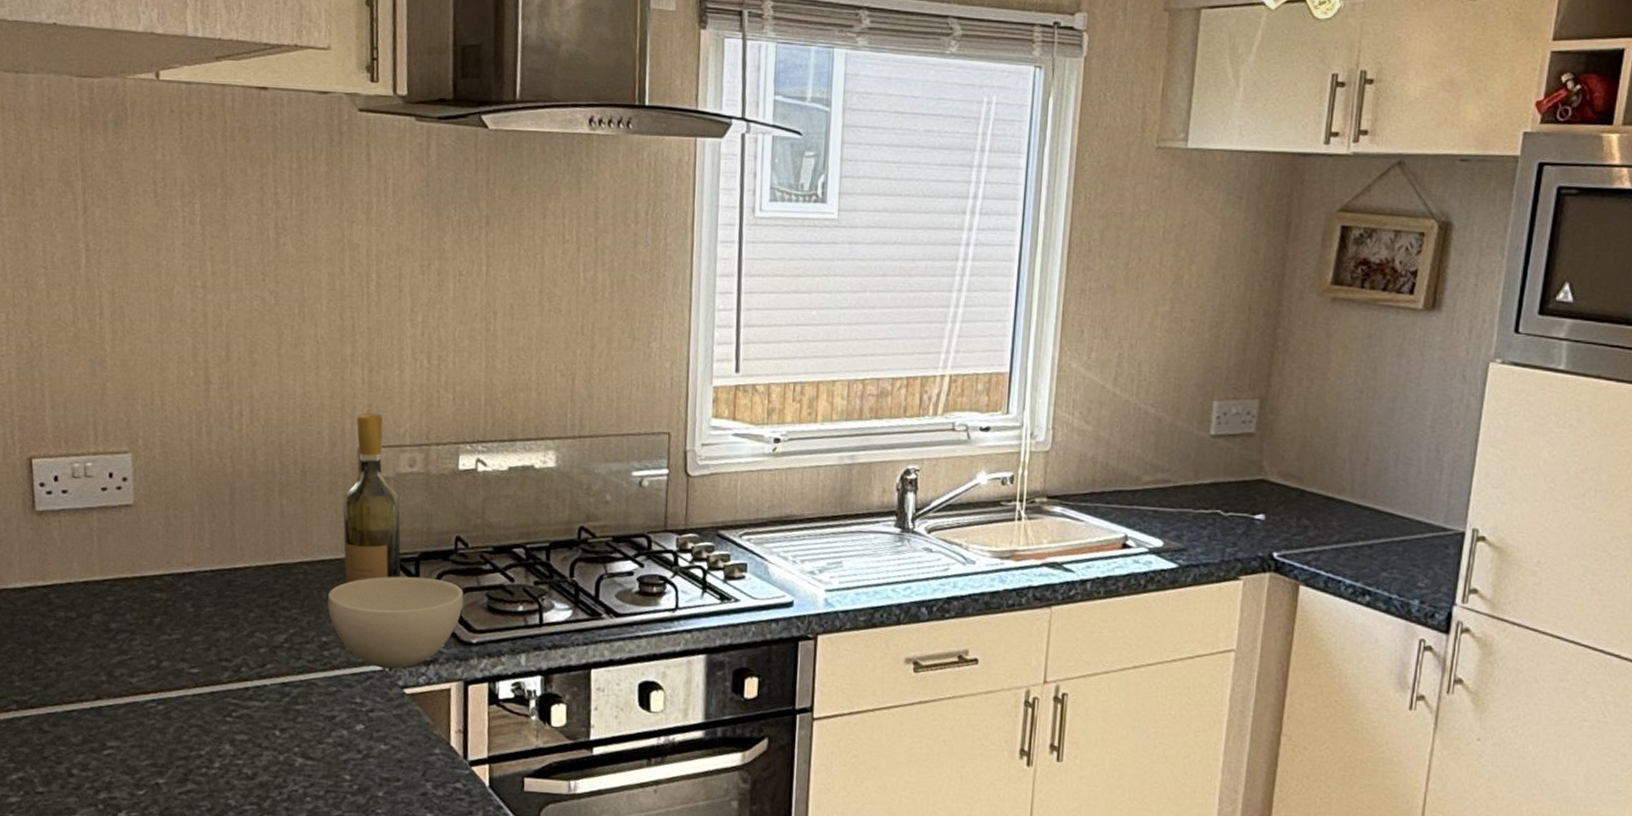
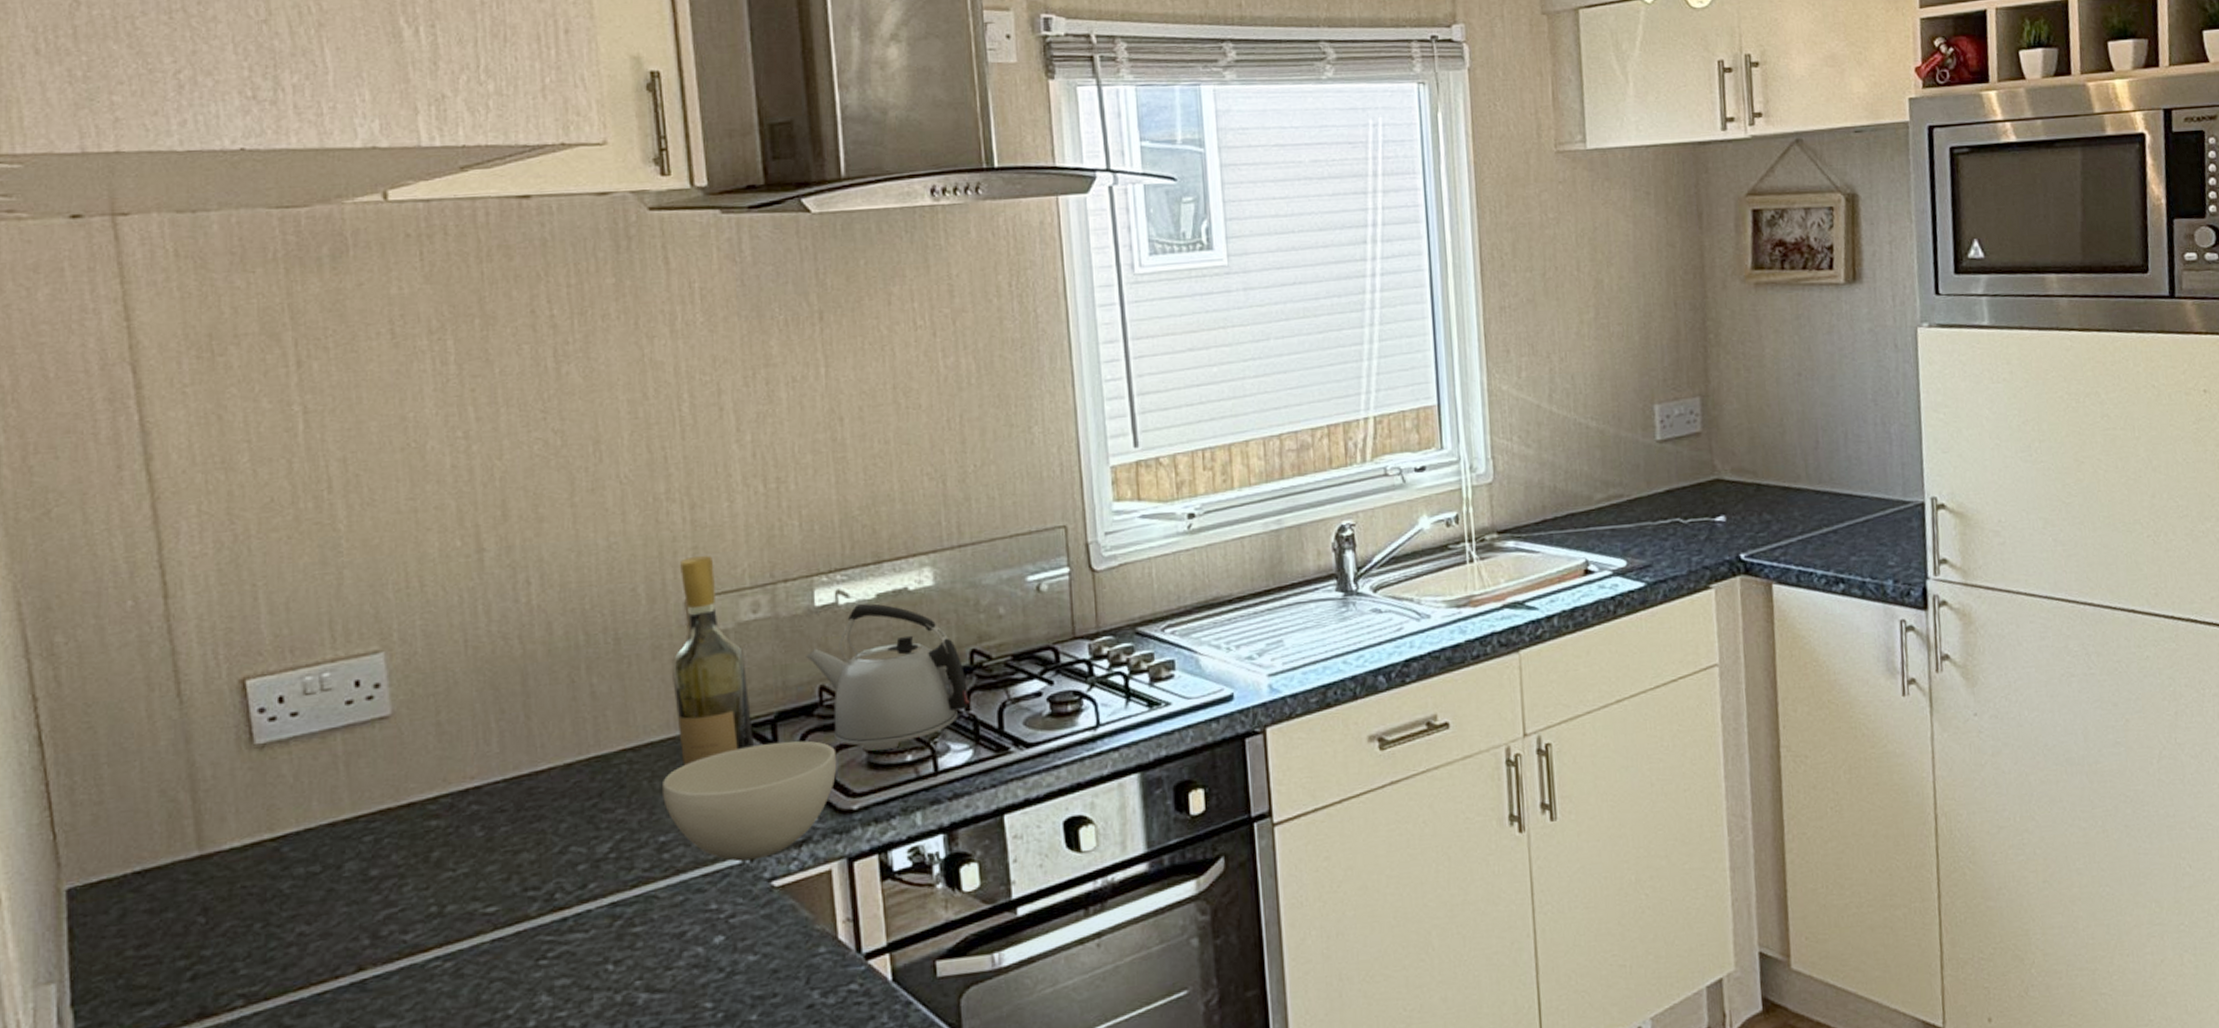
kettle: none [447,472,574,599] -> present [806,603,969,751]

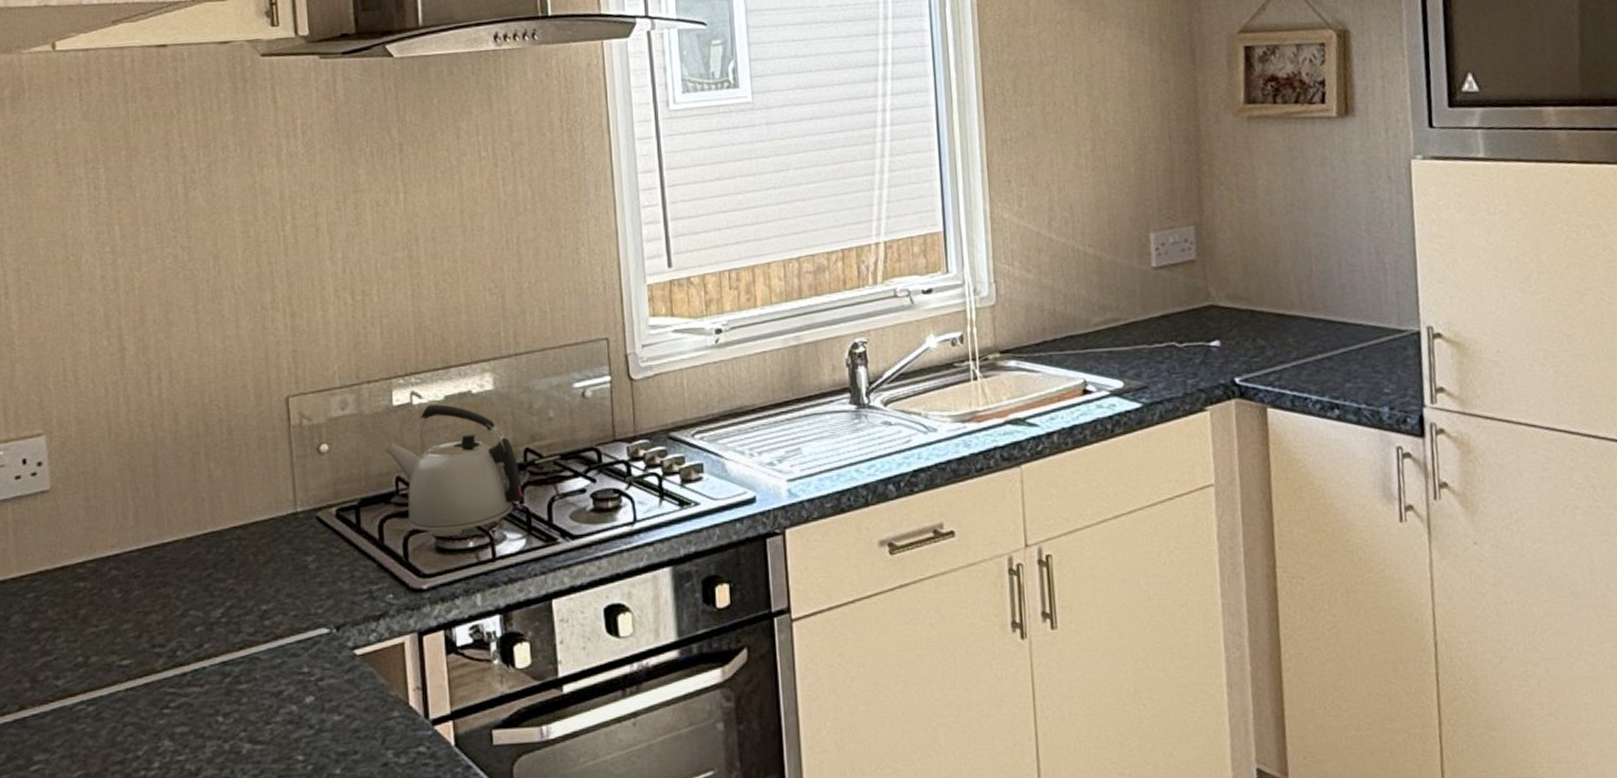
bowl: present [663,740,837,862] -> none [265,525,410,631]
bottle: present [671,555,755,766] -> none [273,358,342,544]

